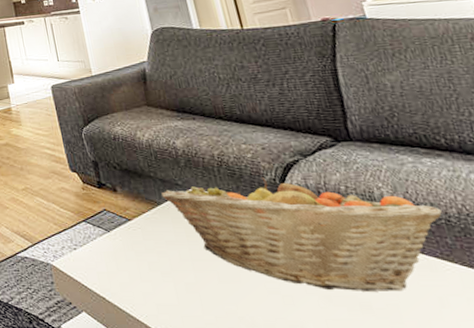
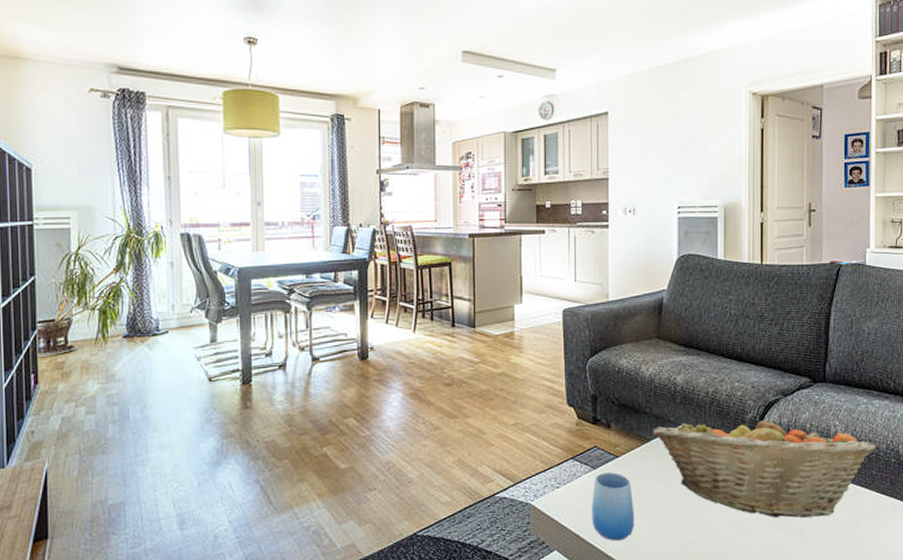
cup: none [110,236,163,306] -> present [592,473,635,541]

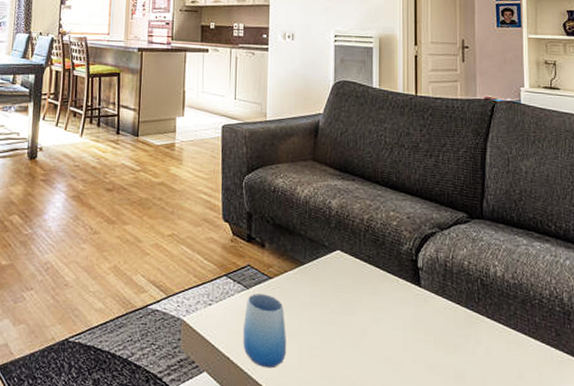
fruit basket: present [653,414,875,518] -> none [307,245,538,364]

